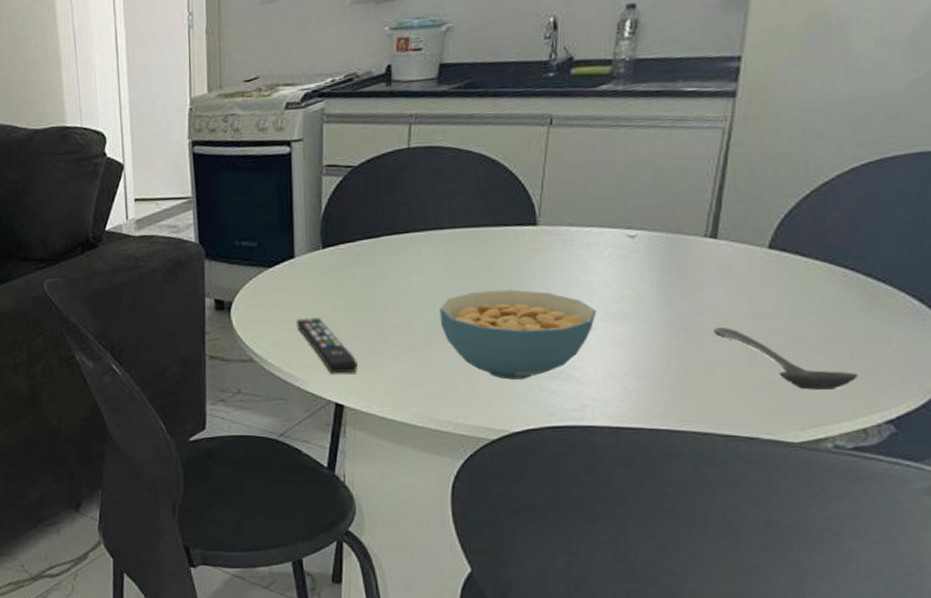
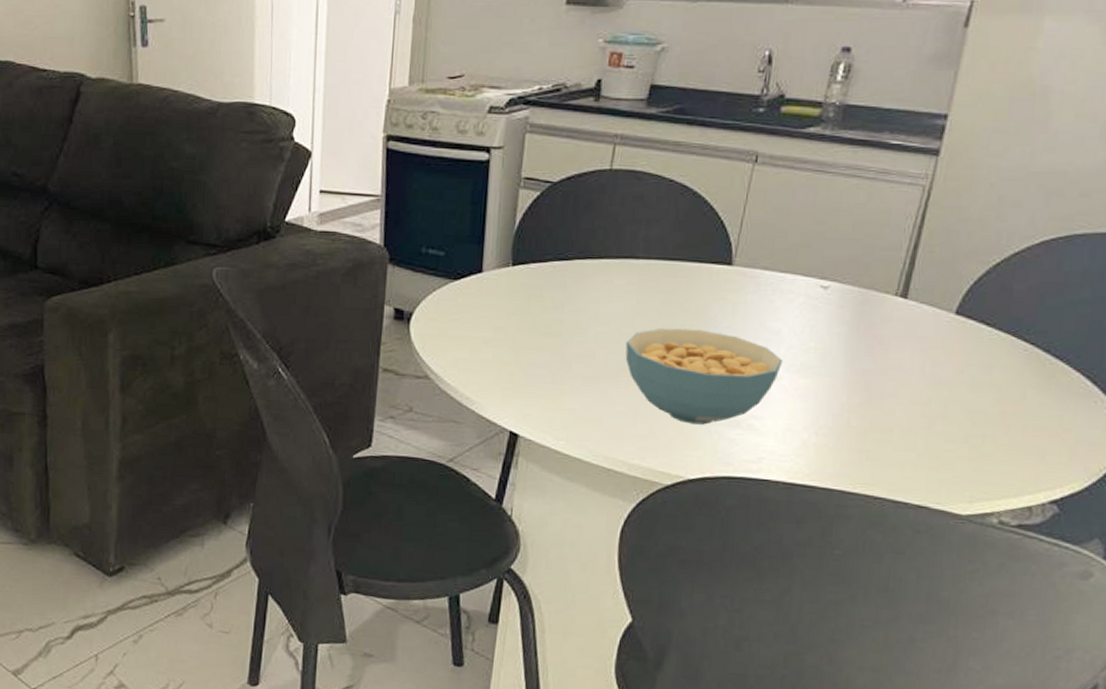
remote control: present [296,318,358,374] -> none [477,338,537,401]
stirrer: present [713,326,858,390] -> none [894,389,1029,464]

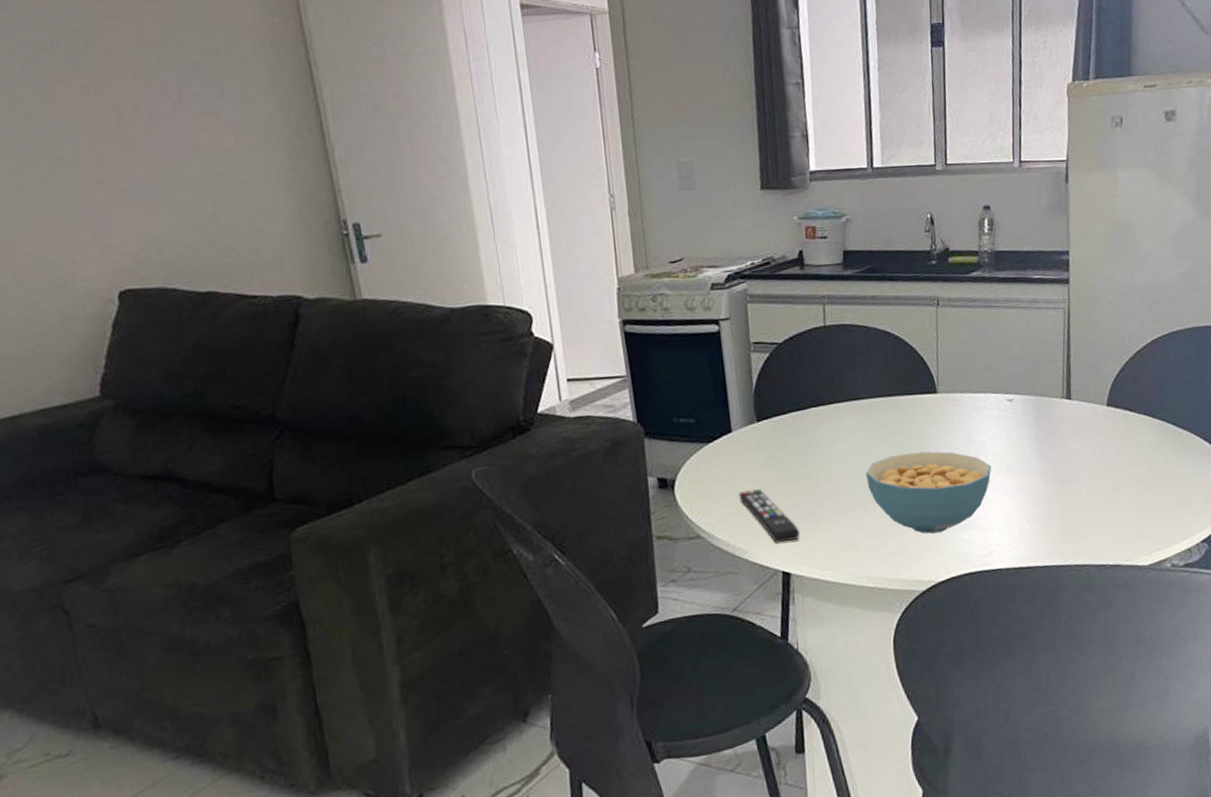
remote control: none [477,338,537,401] -> present [739,489,800,543]

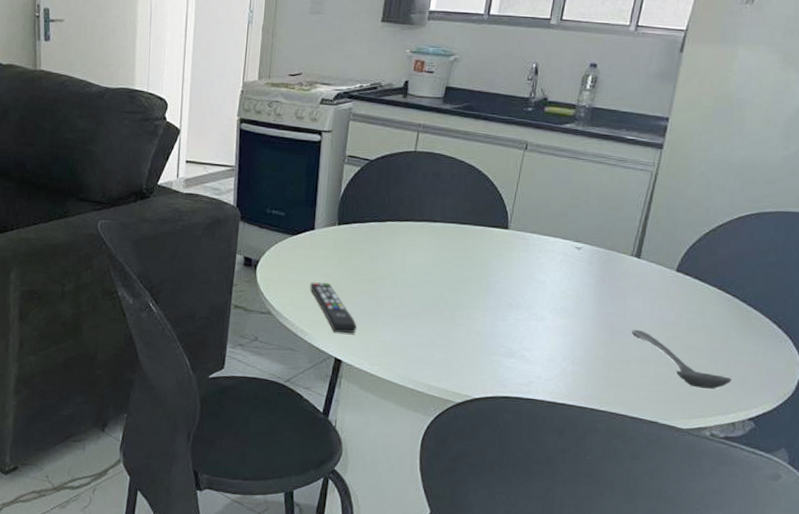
cereal bowl: present [866,451,992,534] -> none [426,277,547,355]
stirrer: none [1078,473,1179,521] -> present [631,329,732,389]

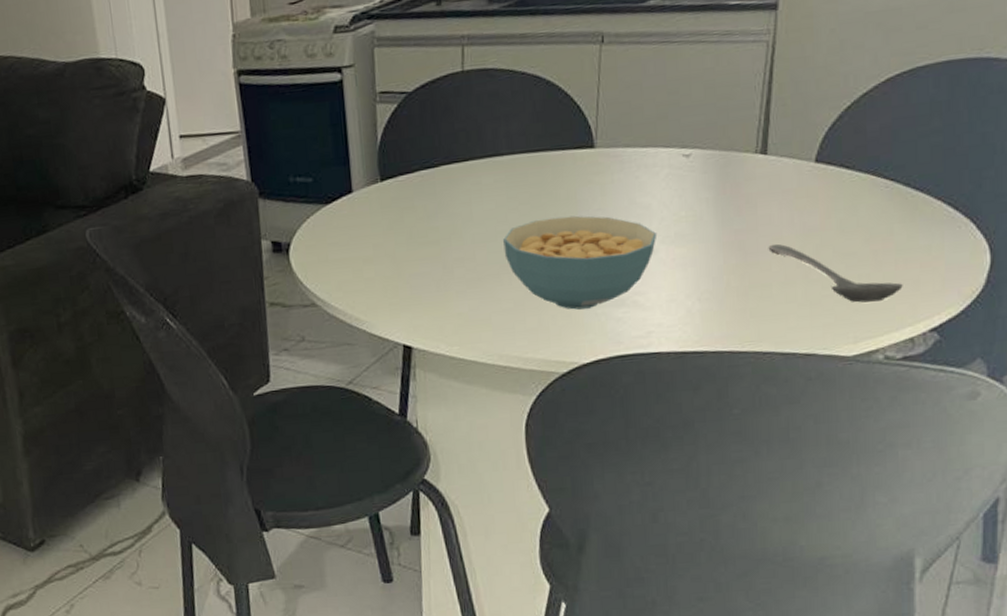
remote control: present [310,282,357,333] -> none [358,255,424,314]
cereal bowl: none [426,277,547,355] -> present [503,215,658,310]

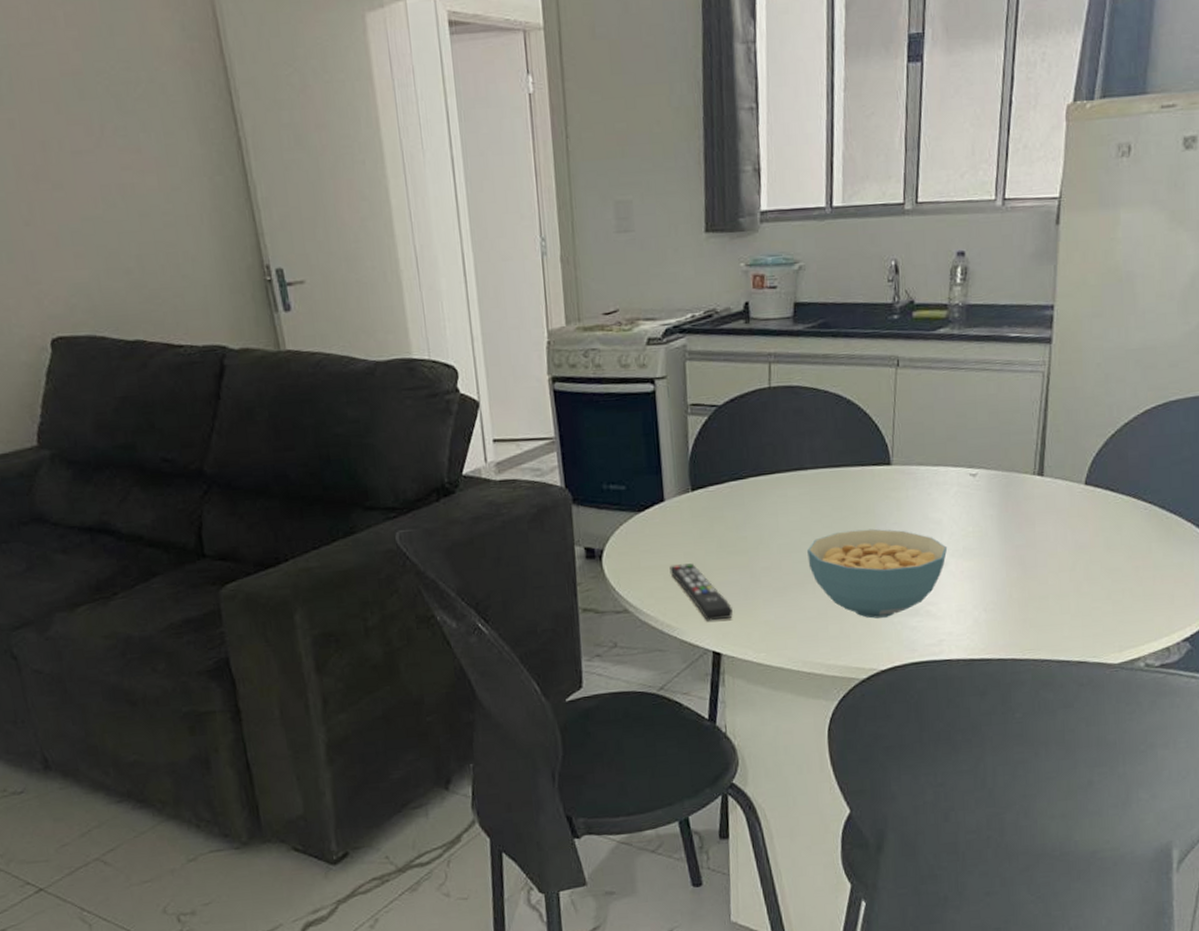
remote control: none [358,255,424,314] -> present [669,563,733,622]
stirrer: present [768,243,903,303] -> none [1045,559,1160,615]

